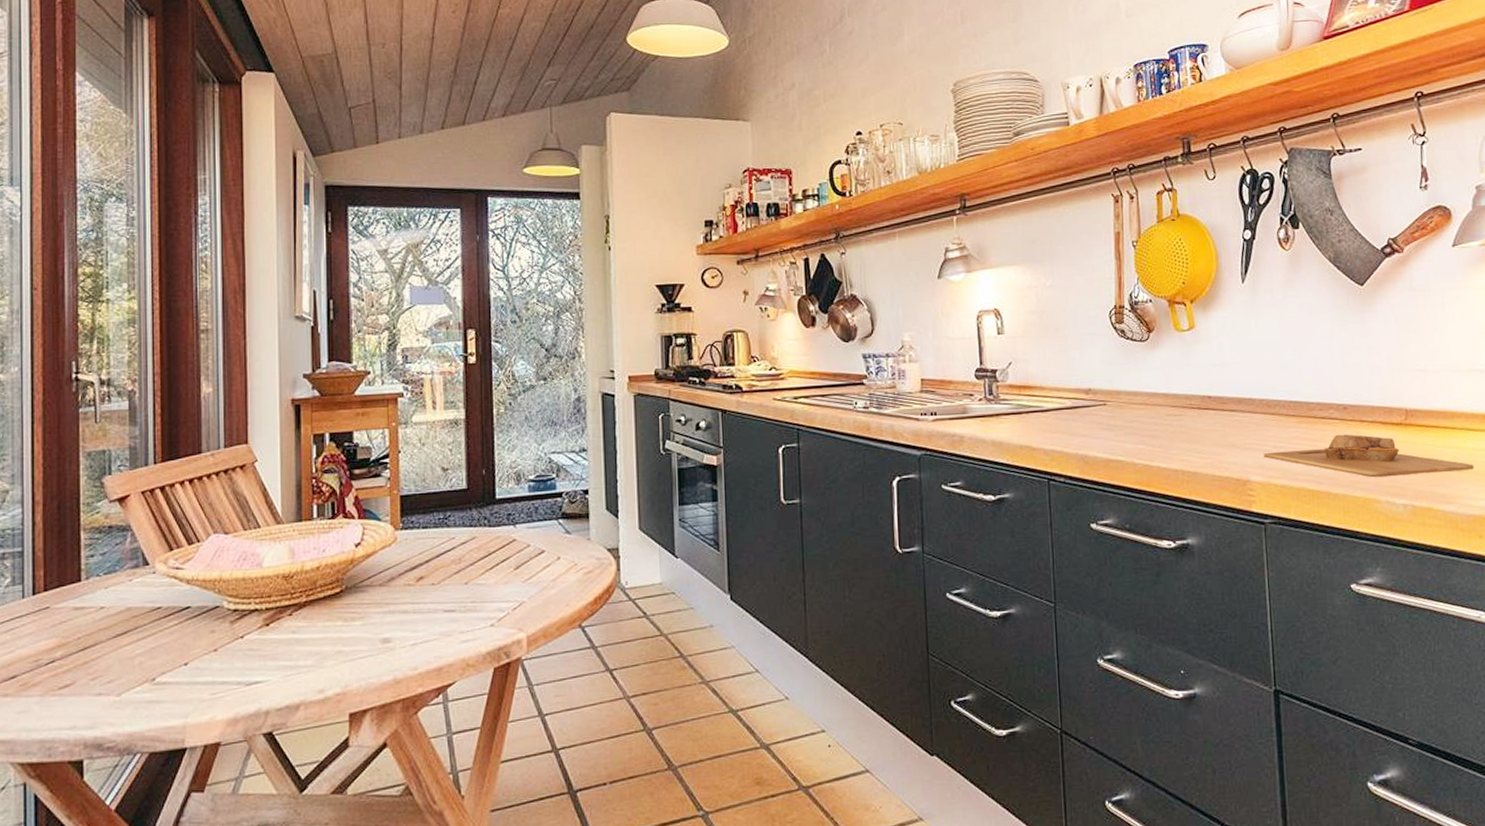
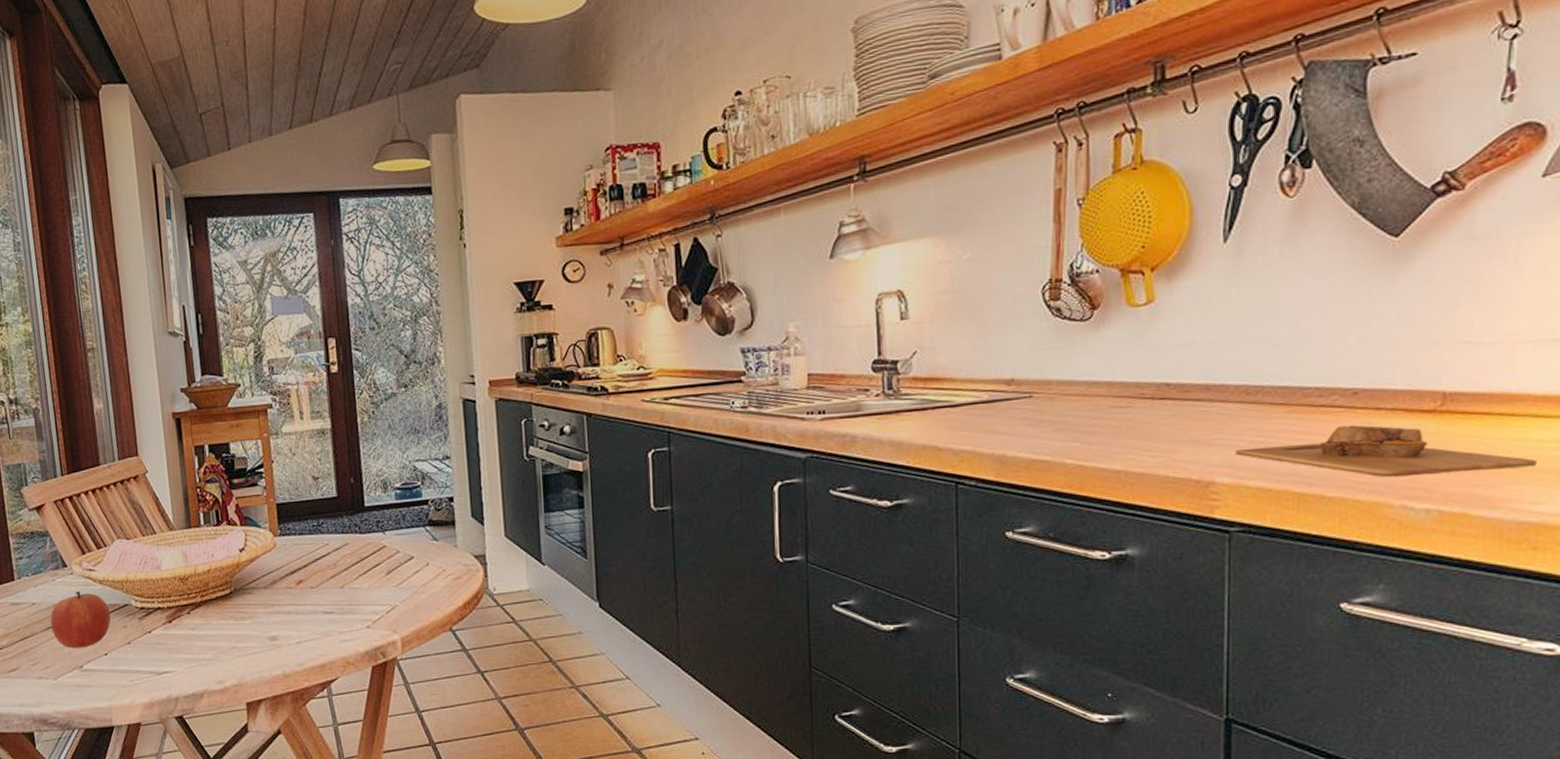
fruit: none [121,592,197,659] -> present [50,591,111,649]

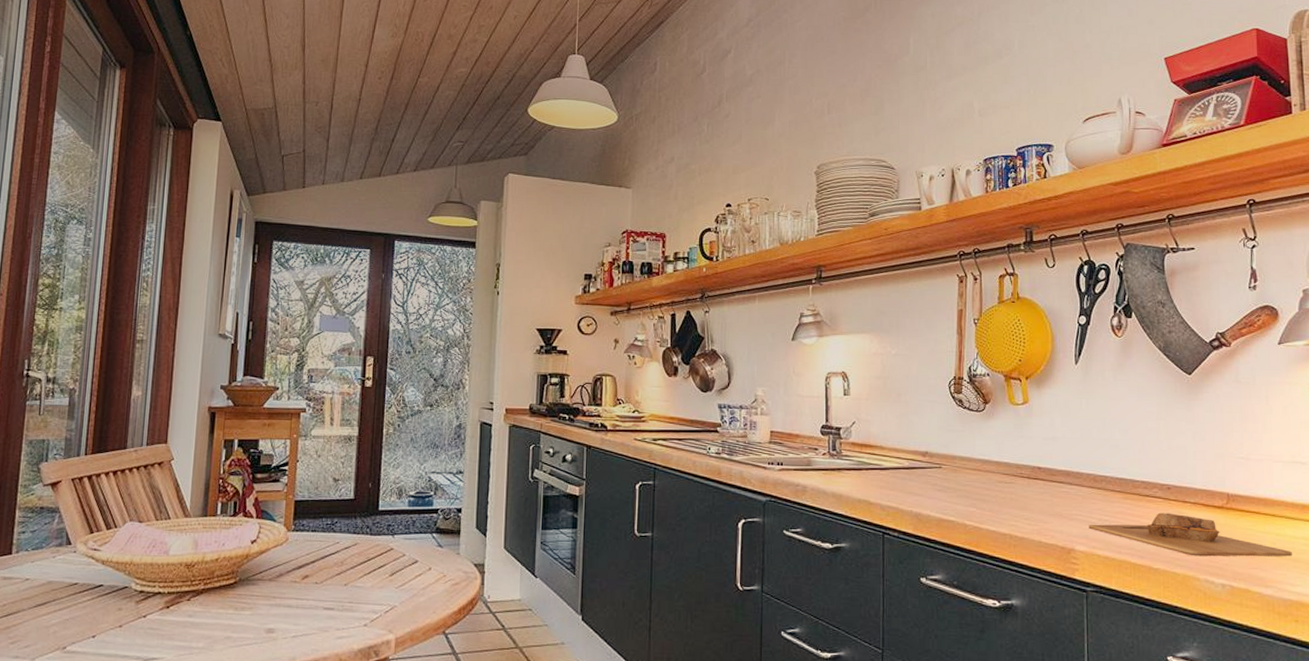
fruit: present [50,591,111,649] -> none [40,570,108,629]

